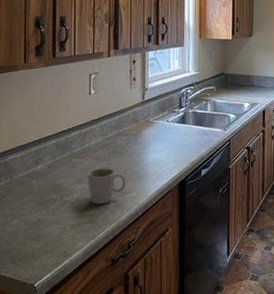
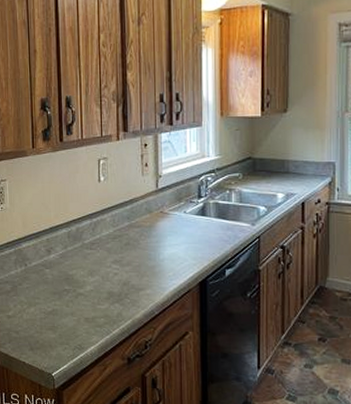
mug: present [88,168,126,205] -> none [100,261,140,300]

